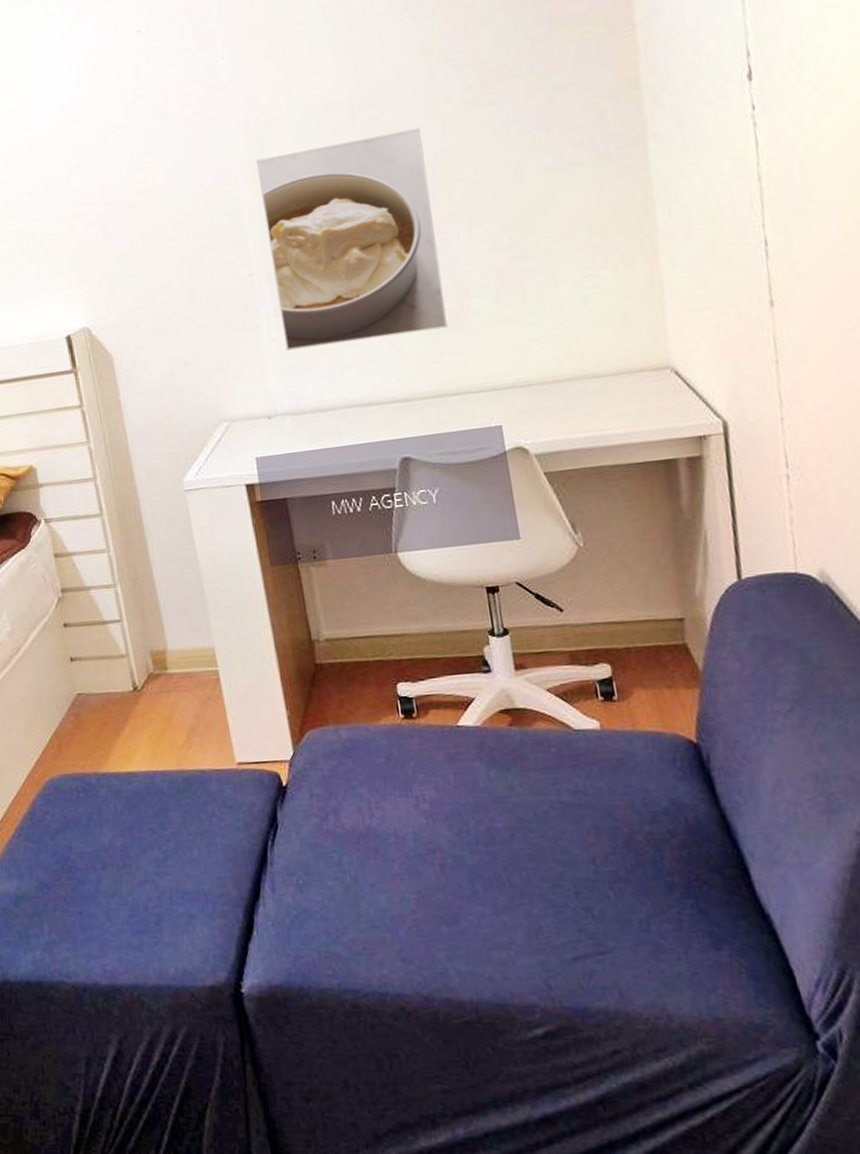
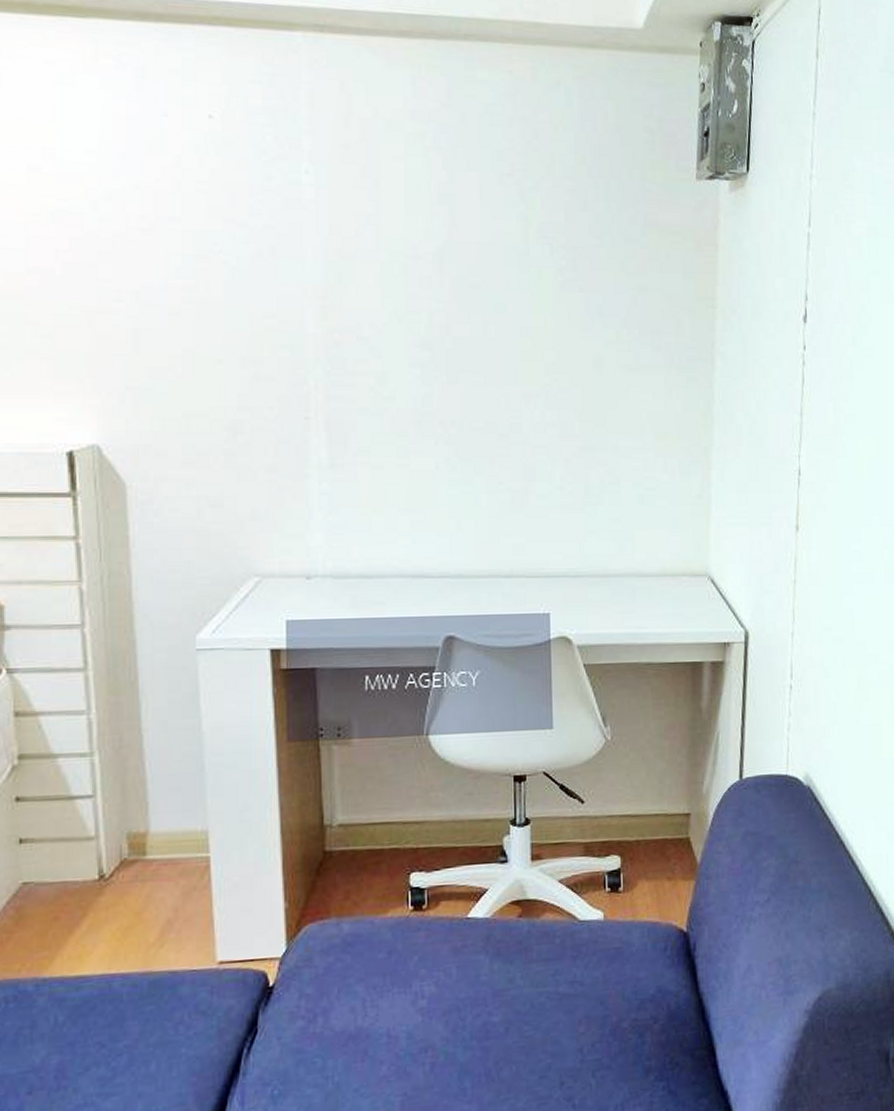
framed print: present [255,127,448,351] -> none [329,293,511,508]

